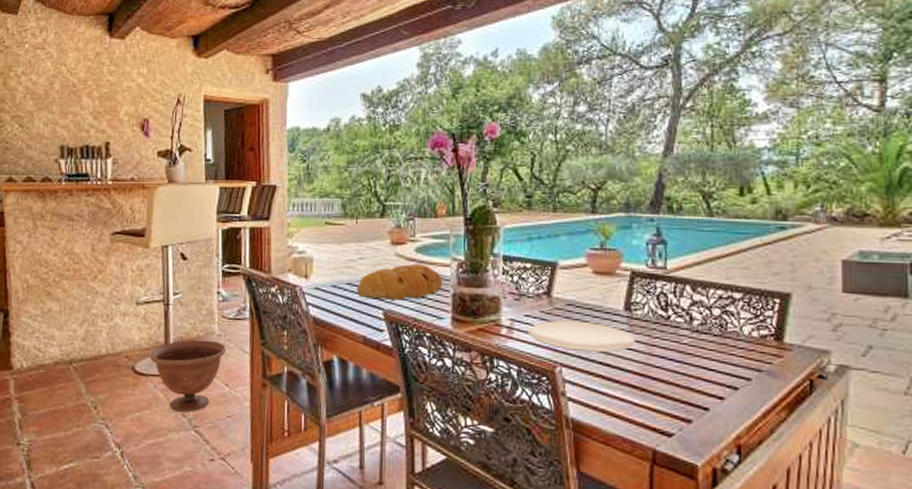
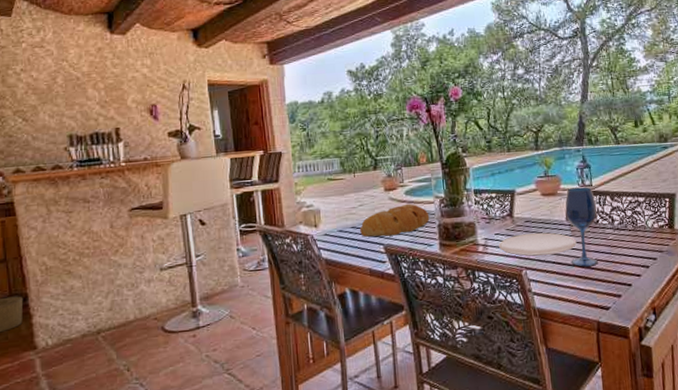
planter pot: present [149,339,227,413] -> none [178,292,251,360]
wineglass: none [624,268,670,376] -> present [565,187,598,267]

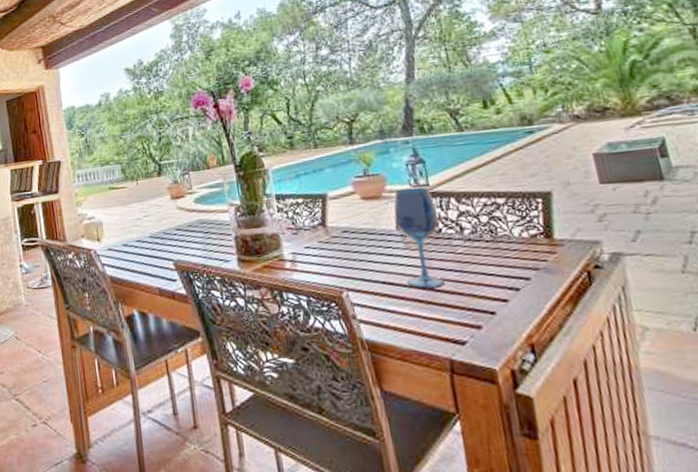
bread: present [359,203,430,237] -> none [145,212,225,252]
plate: present [498,232,577,257] -> none [309,245,414,276]

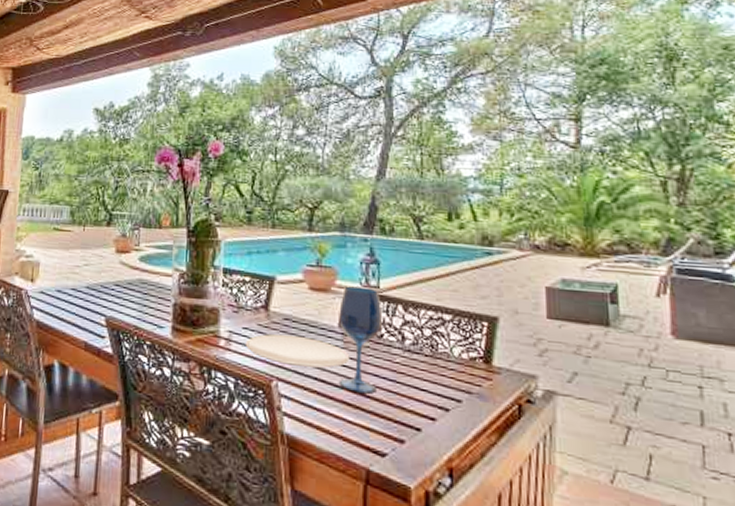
plate: none [309,245,414,276] -> present [245,334,350,369]

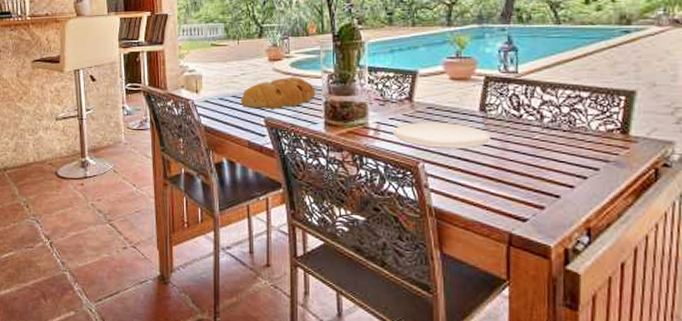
bread: none [80,271,165,308] -> present [240,76,316,109]
wineglass: present [339,286,383,394] -> none [479,73,522,168]

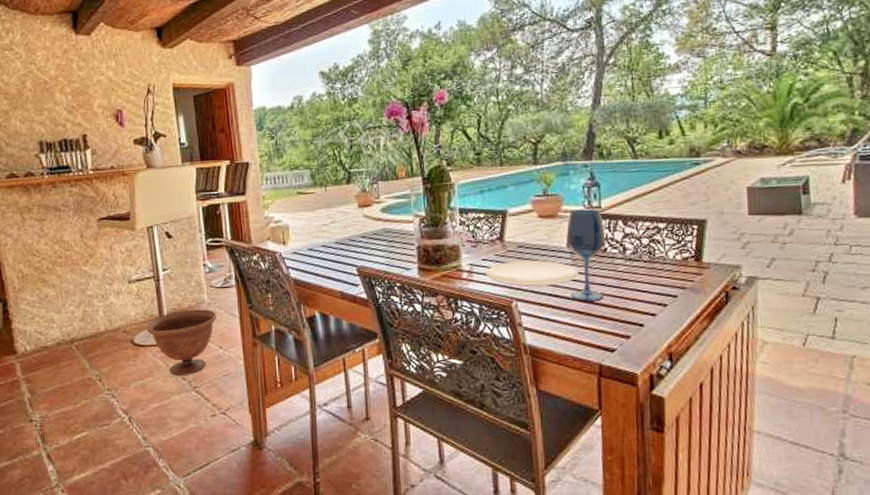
planter pot: none [69,148,133,210] -> present [146,309,218,377]
bread: present [240,76,316,109] -> none [330,222,408,258]
wineglass: none [479,73,522,168] -> present [566,209,606,302]

